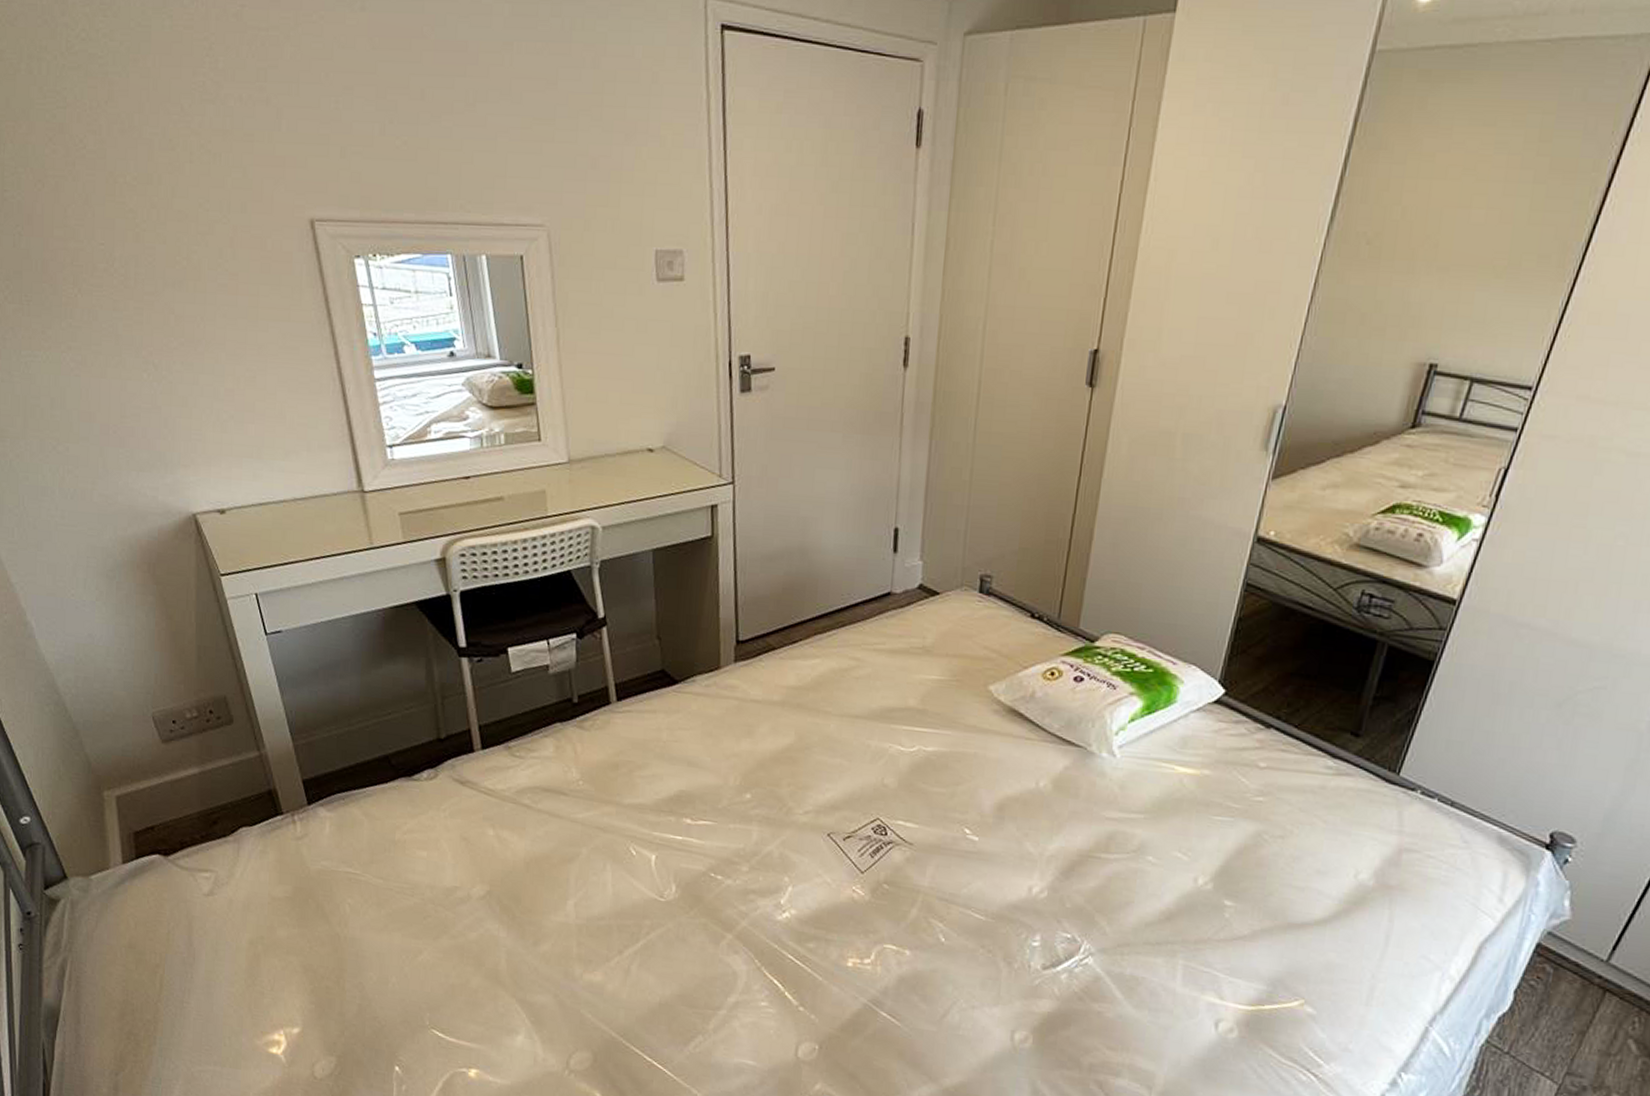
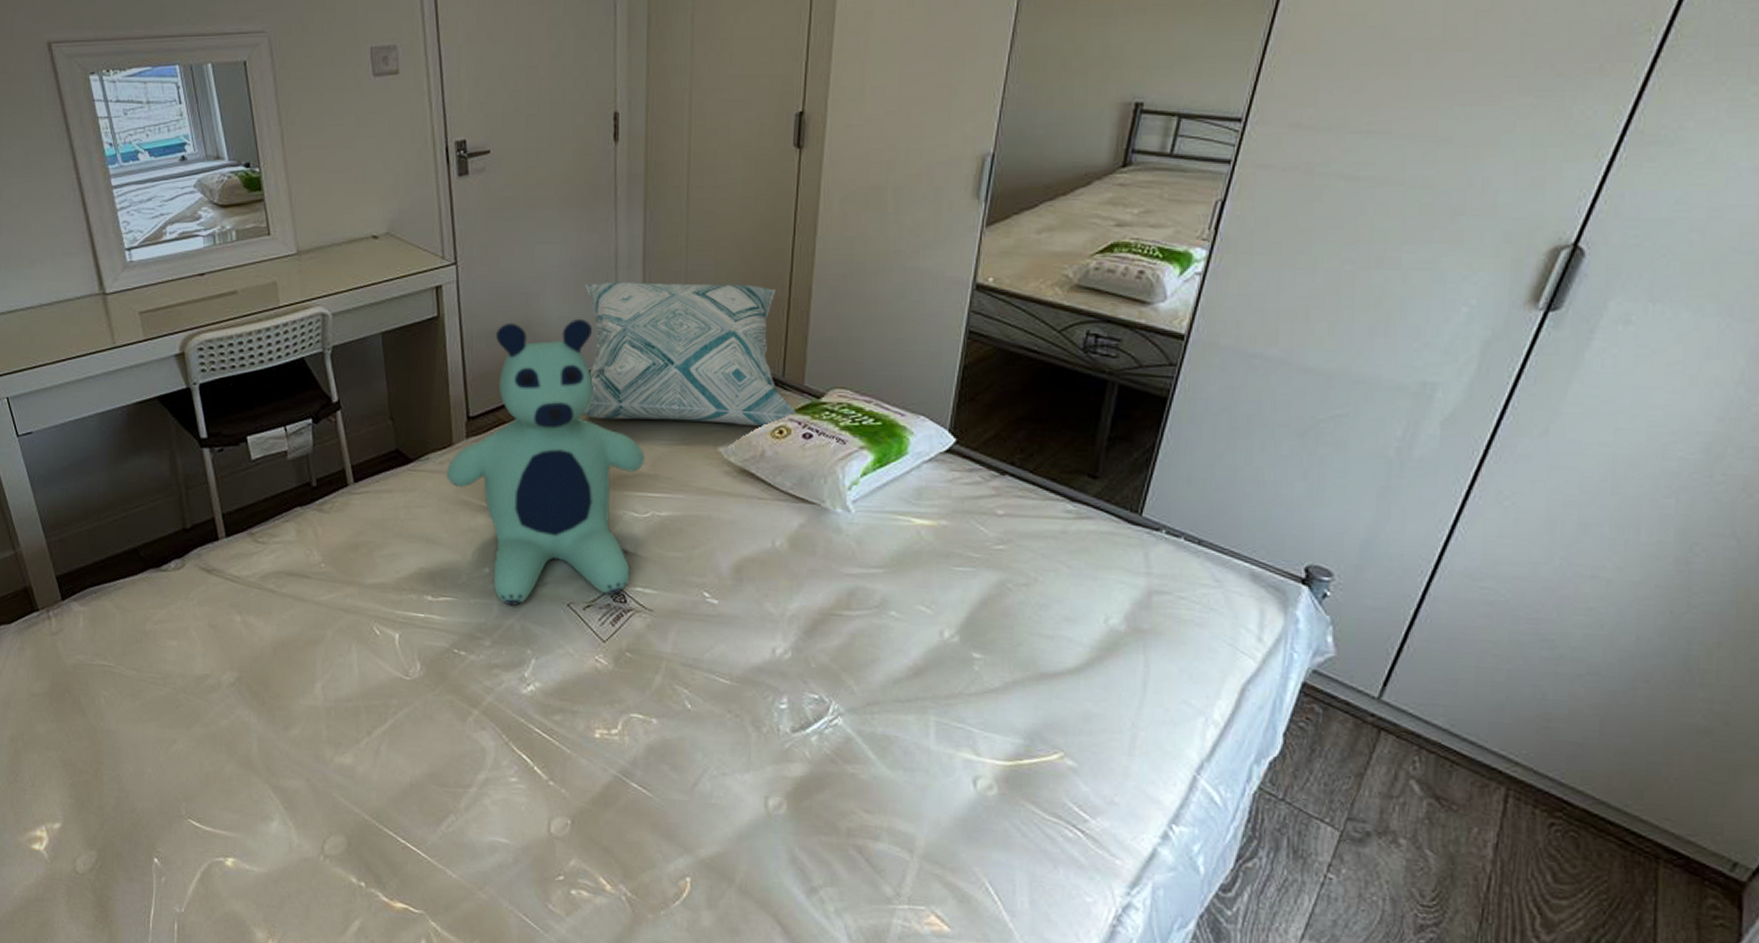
bear: none [712,547,915,833] -> present [446,318,645,606]
decorative pillow: none [855,511,1071,669] -> present [584,281,798,427]

